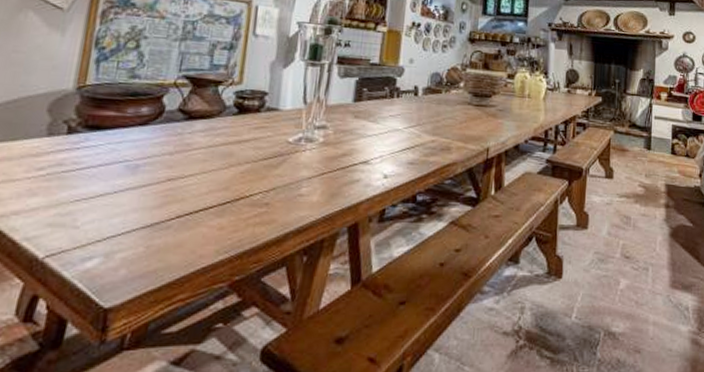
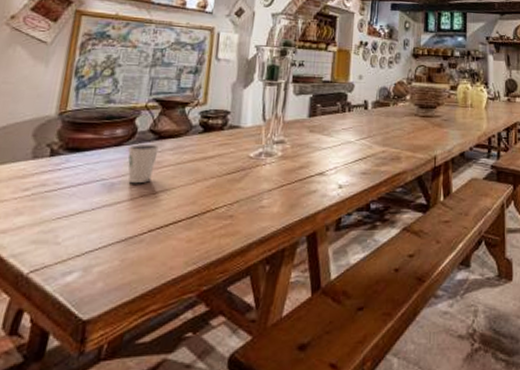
dixie cup: none [154,124,190,167] -> present [127,144,160,184]

